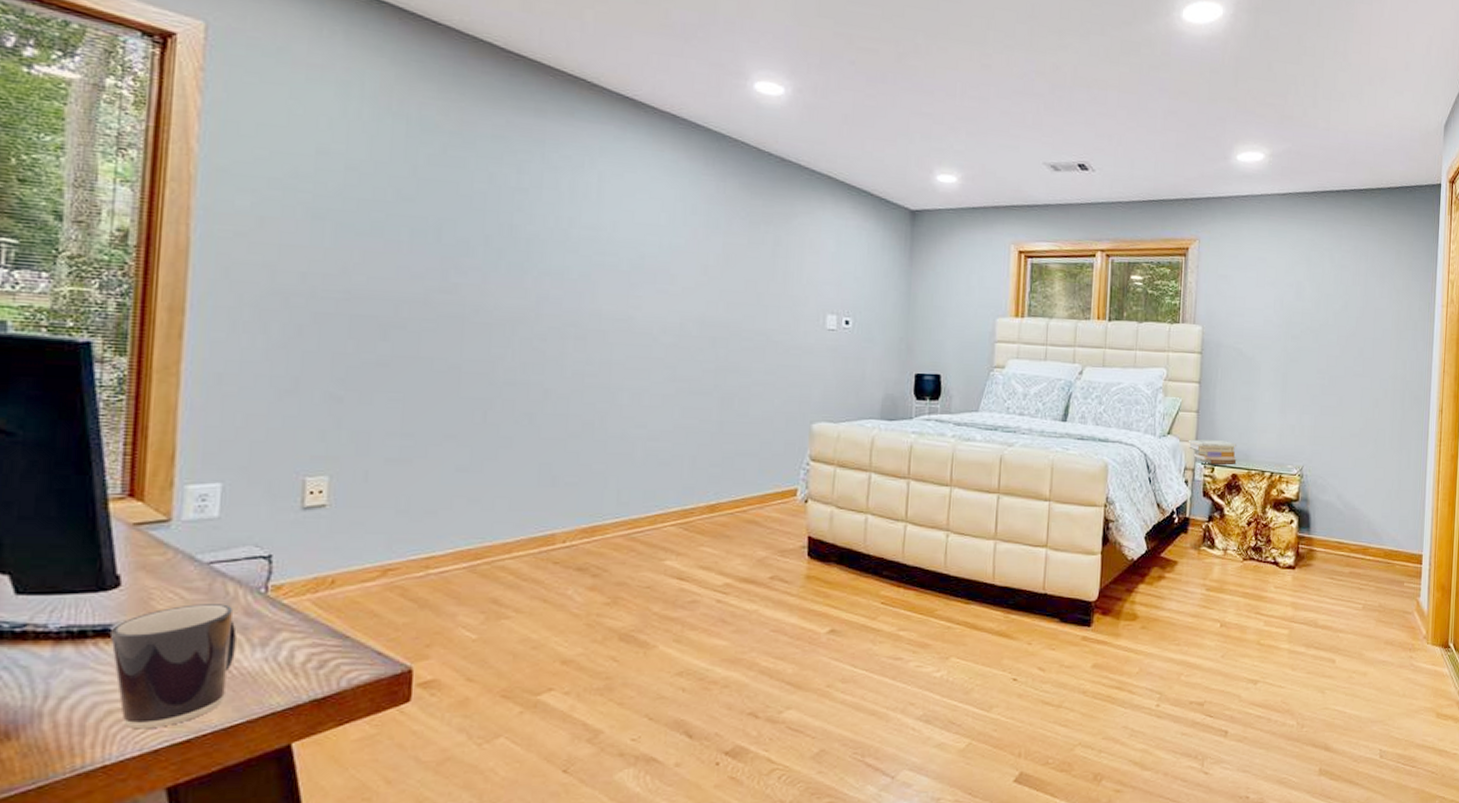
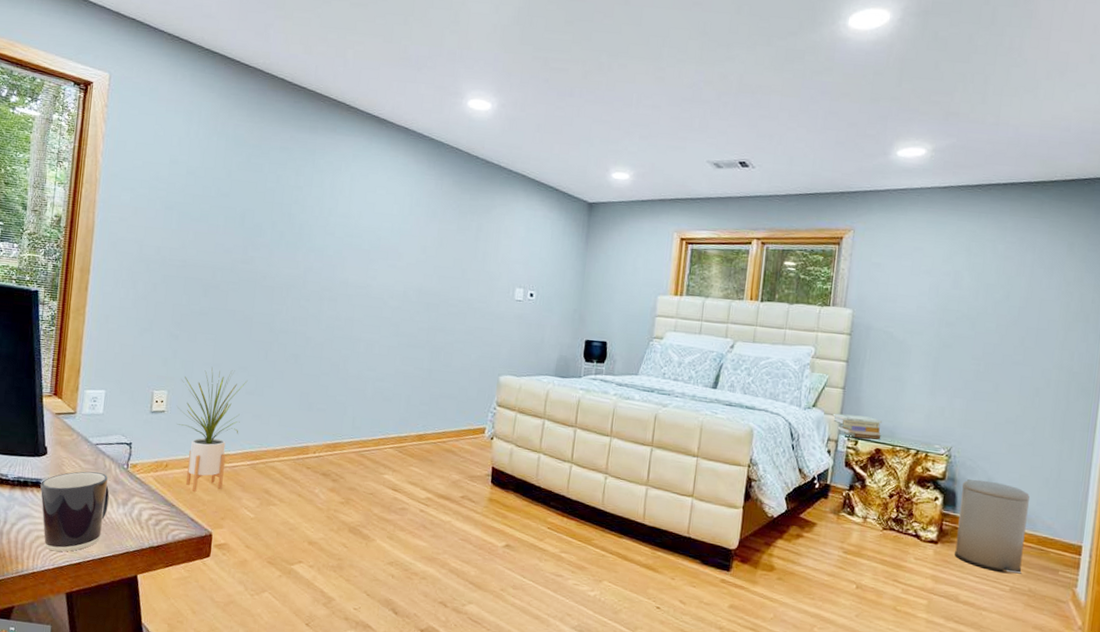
house plant: none [345,437,458,613] -> present [176,366,248,492]
pedal bin: none [1311,497,1375,591] -> present [955,479,1030,574]

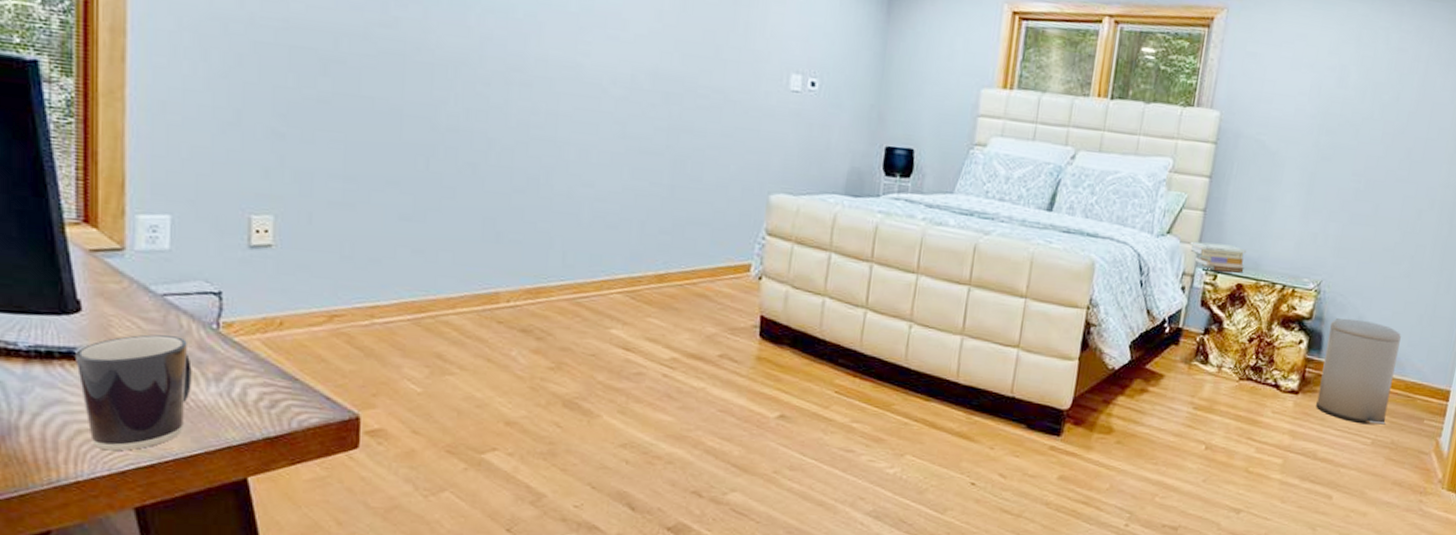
house plant: present [176,366,248,492] -> none [290,180,401,359]

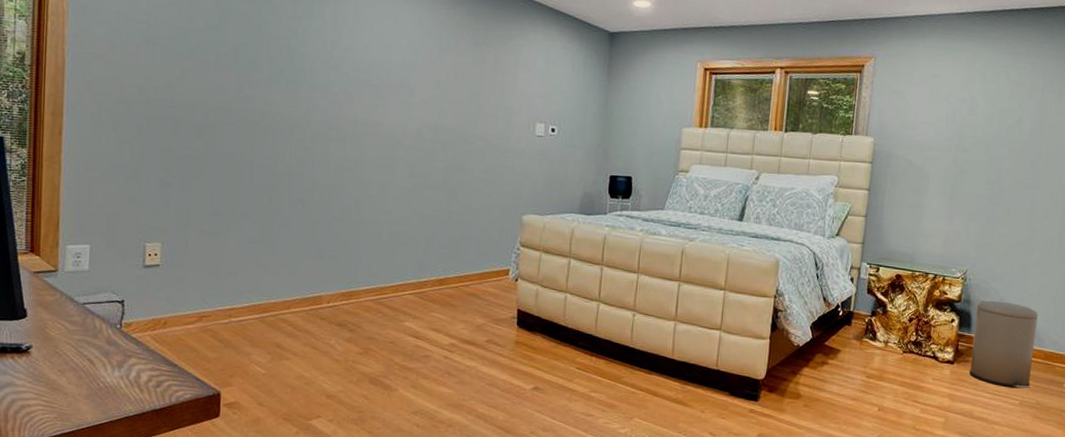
mug: present [75,334,192,451] -> none [22,333,102,421]
books: present [1189,241,1246,273] -> none [855,241,902,266]

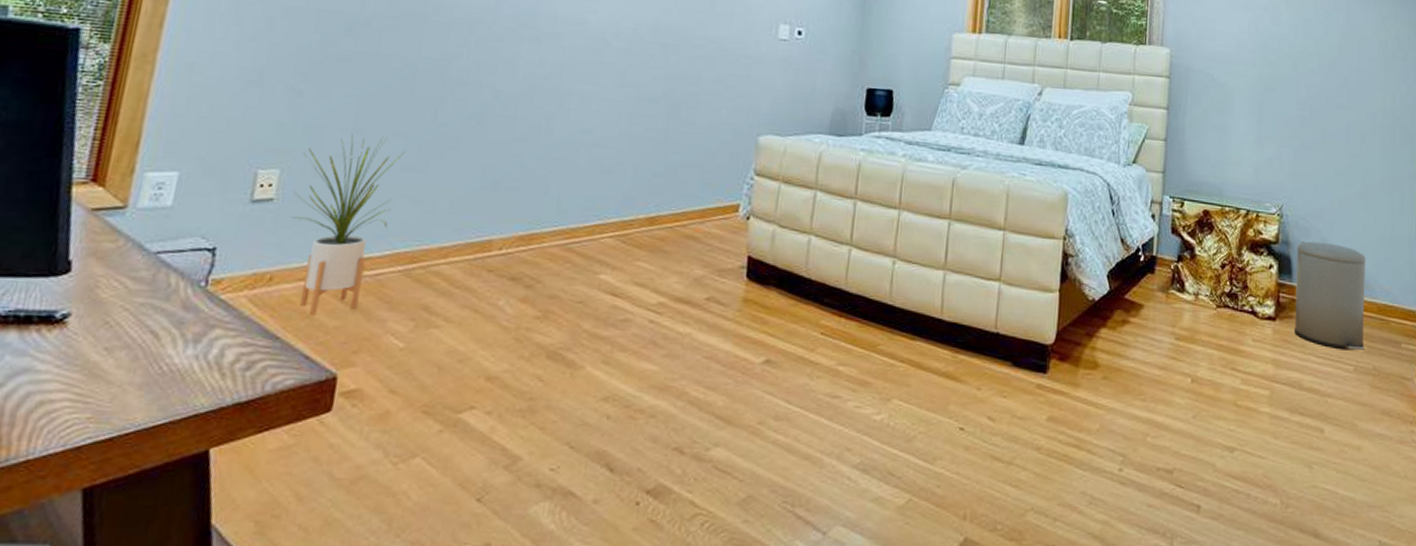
house plant: none [172,215,251,349] -> present [291,133,406,315]

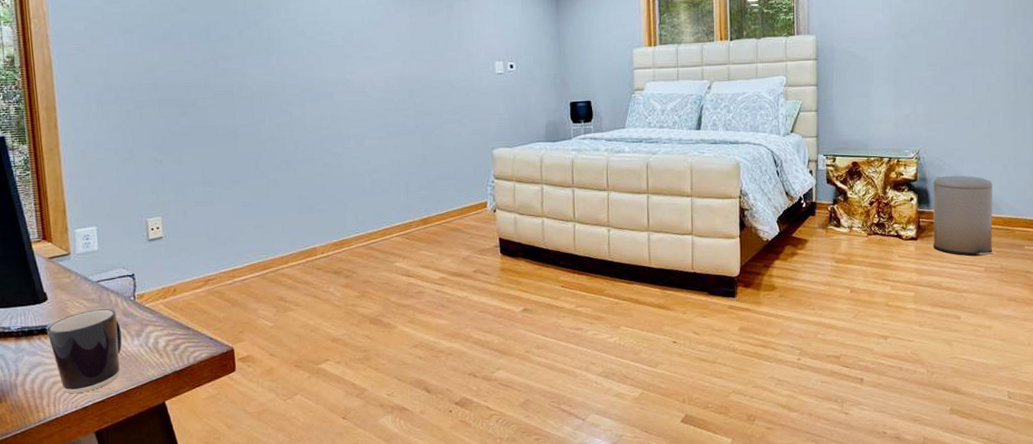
mug: none [51,294,173,424] -> present [47,309,122,394]
house plant: present [291,133,406,315] -> none [173,185,243,311]

